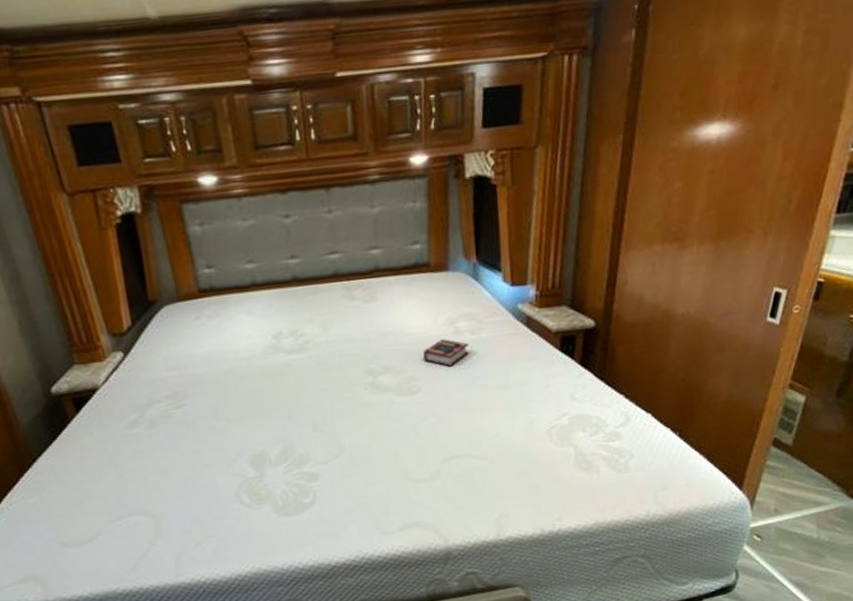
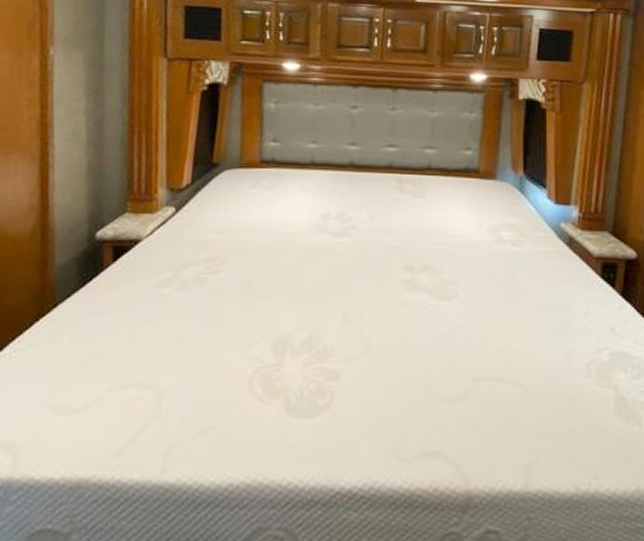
book: present [422,339,469,367] -> none [463,246,510,276]

